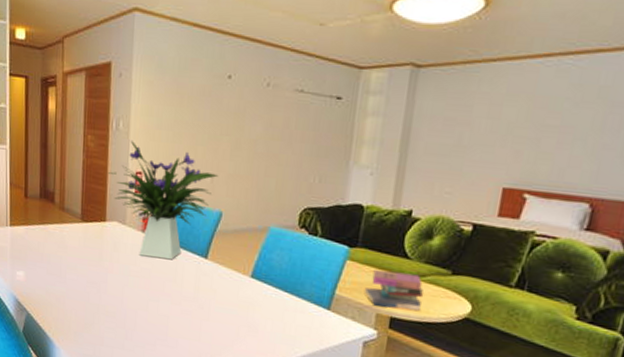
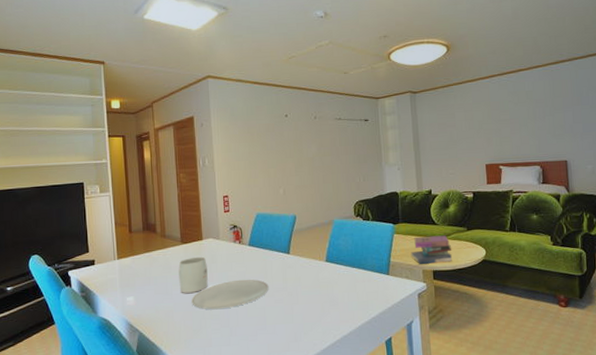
mug: none [74,240,108,282] -> present [178,256,208,294]
plate: none [86,276,177,308] -> present [191,279,269,310]
flower arrangement: present [109,139,219,260] -> none [201,172,289,262]

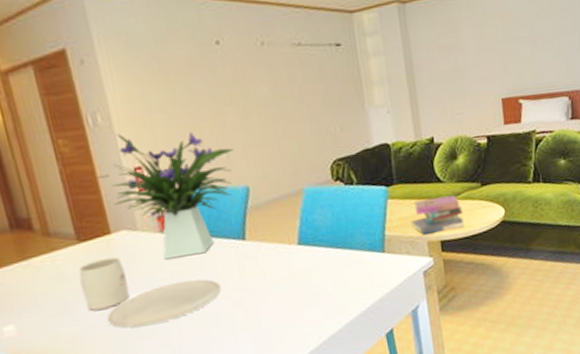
flower arrangement: none [201,172,289,262] -> present [98,132,234,260]

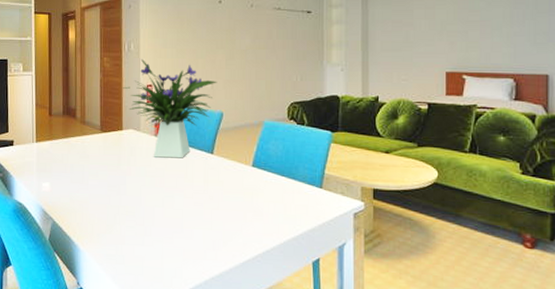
mug: present [78,257,130,311] -> none [96,147,126,186]
plate: present [107,279,222,328] -> none [107,176,189,206]
books: present [411,194,464,235] -> none [348,148,397,181]

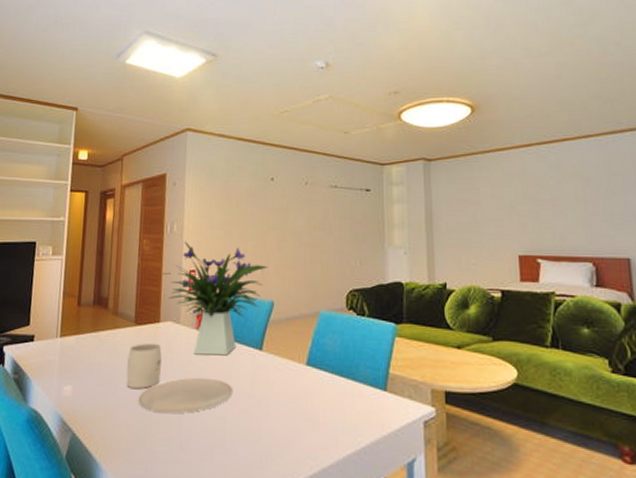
mug: none [96,147,126,186] -> present [126,343,162,390]
plate: none [107,176,189,206] -> present [138,377,233,414]

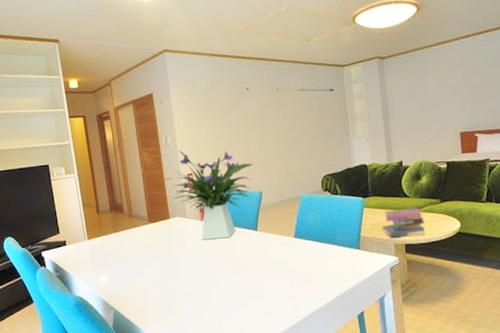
mug: present [126,343,162,390] -> none [148,235,178,272]
plate: present [138,377,233,414] -> none [162,256,239,287]
books: none [416,343,471,382] -> present [381,208,425,238]

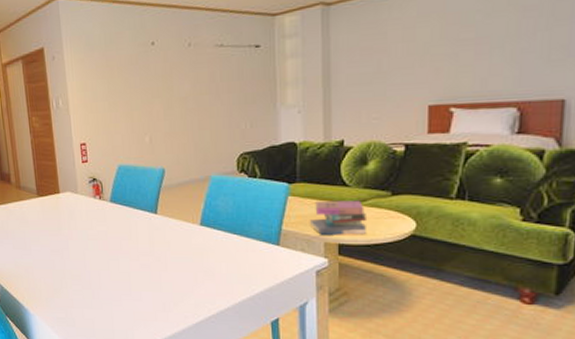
flower arrangement: present [165,149,254,240] -> none [56,115,156,220]

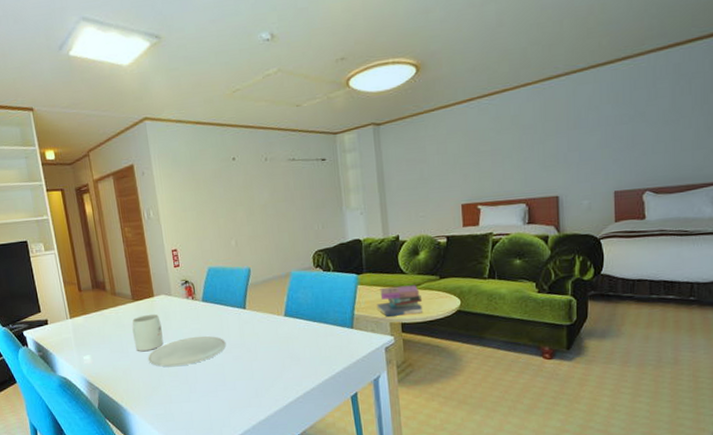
mug: none [36,211,68,251] -> present [132,313,164,352]
plate: none [51,239,134,270] -> present [148,335,226,367]

